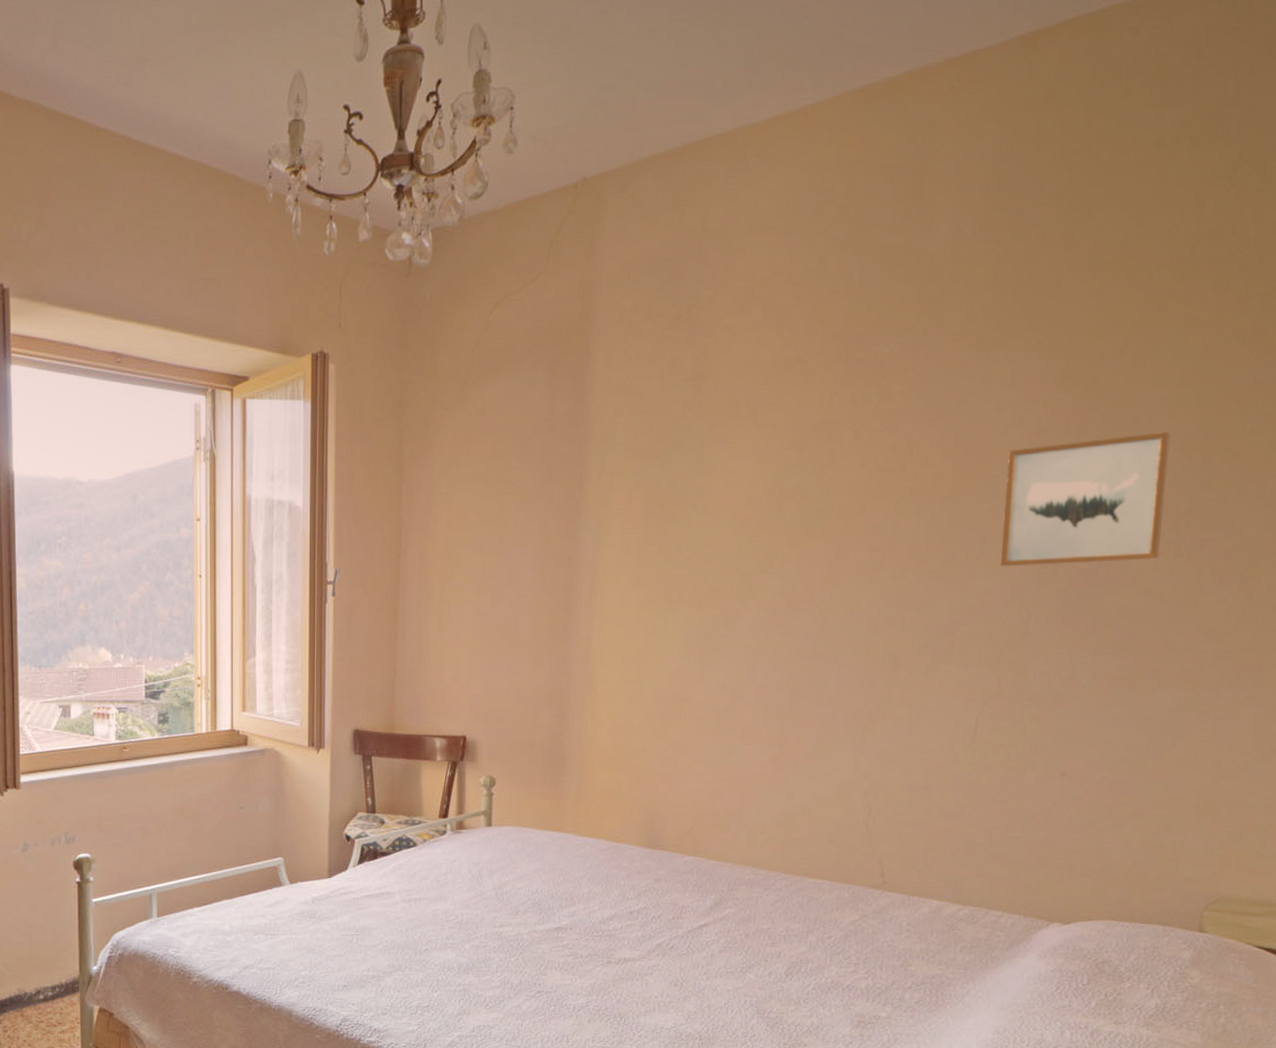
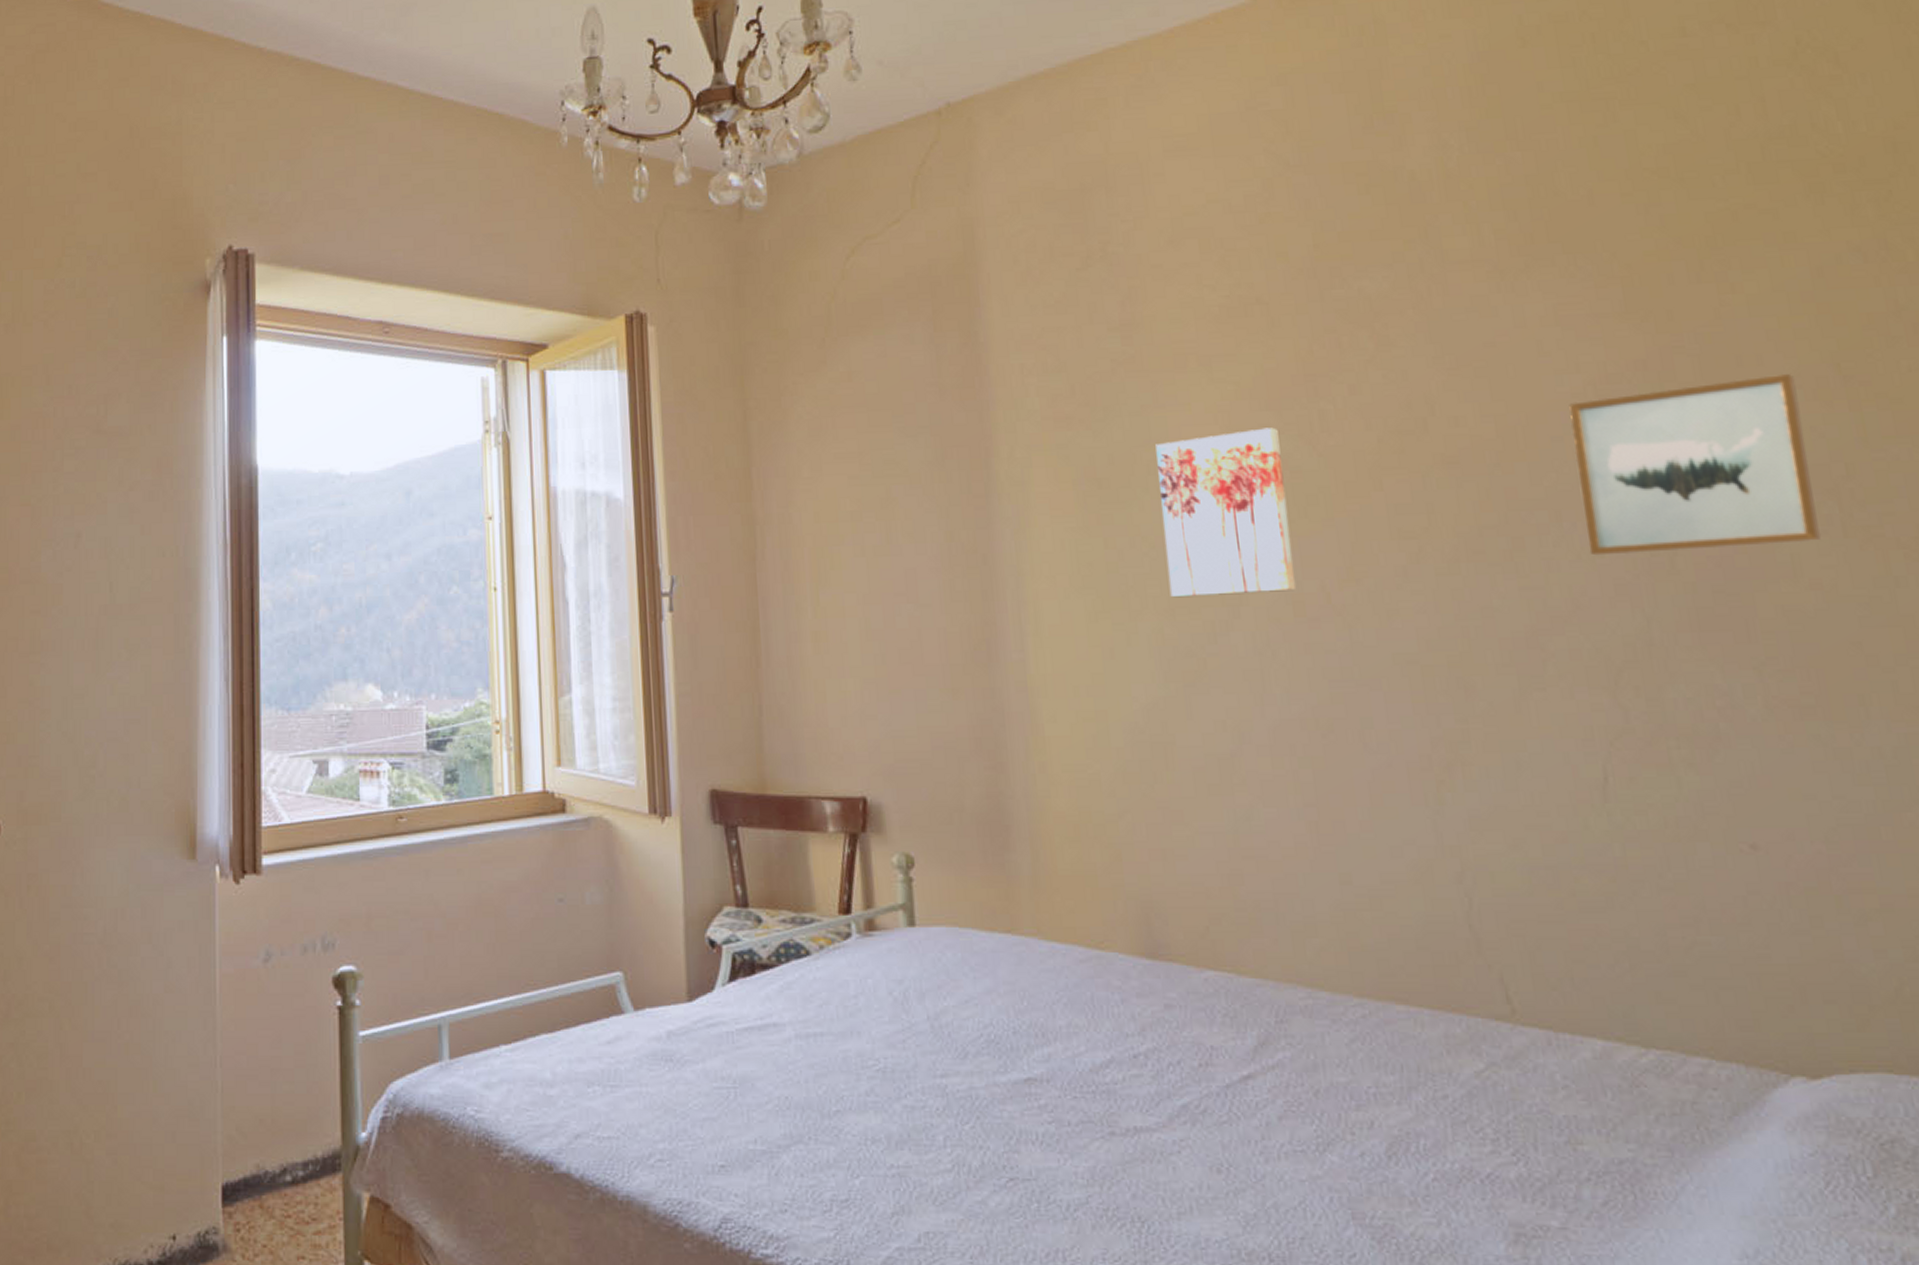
wall art: none [700,463,797,593] -> present [1155,427,1295,598]

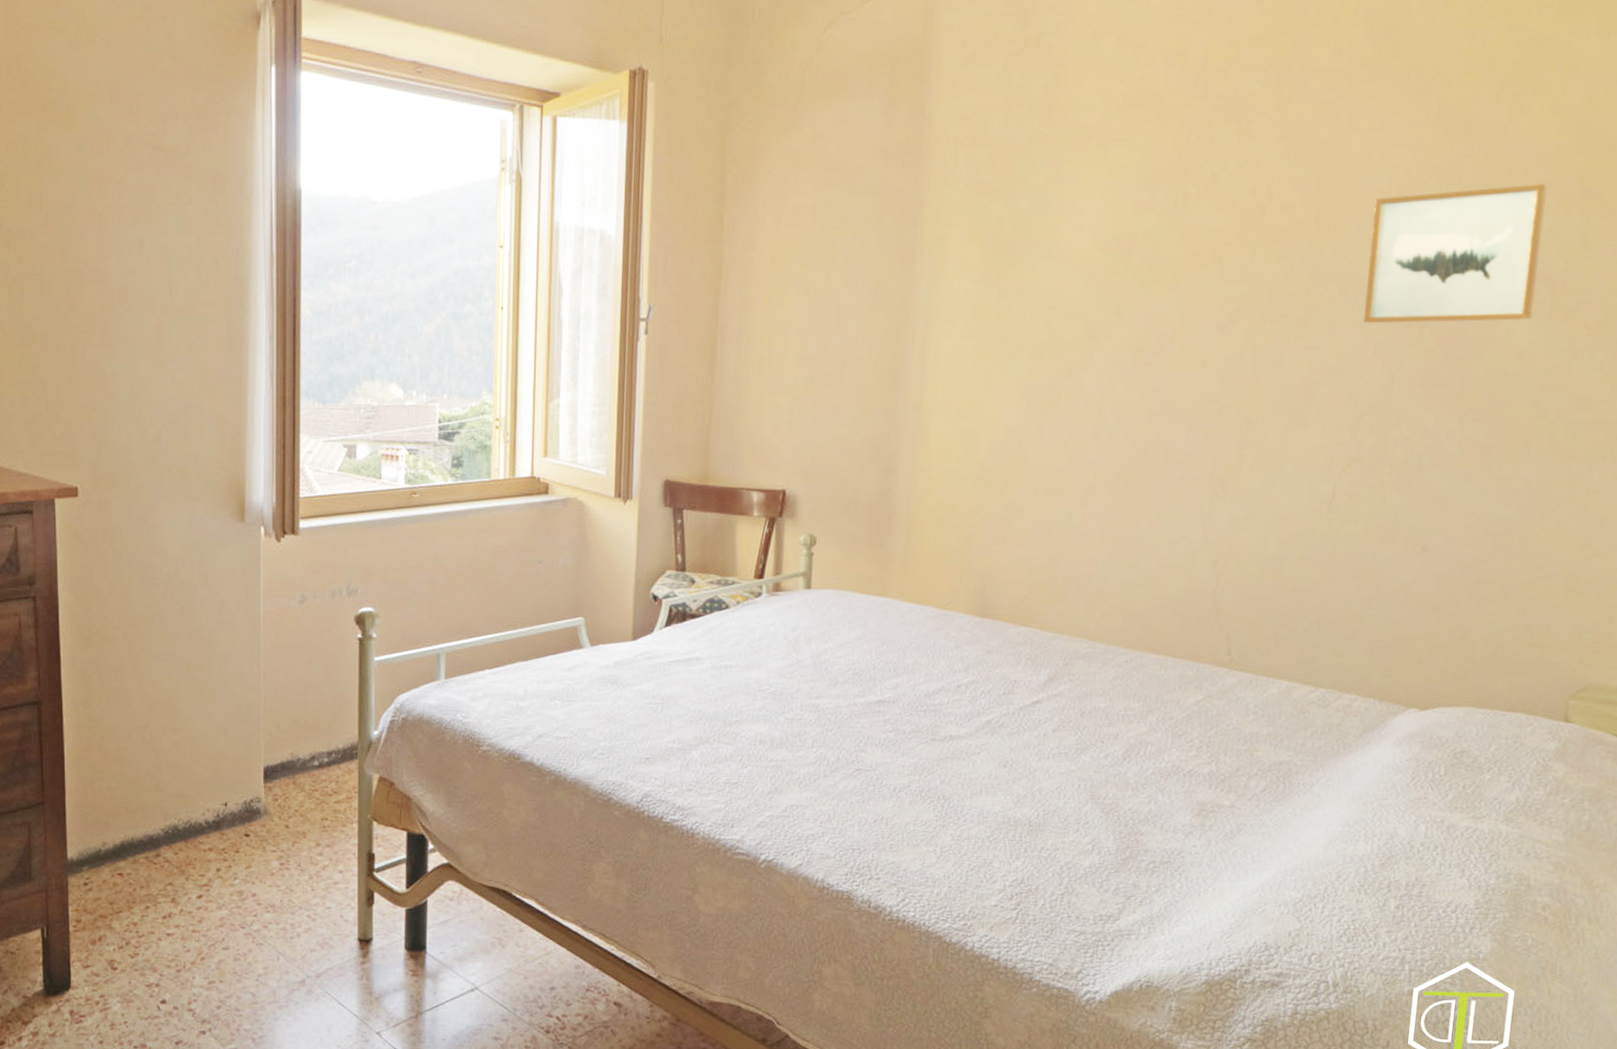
wall art: present [1155,427,1295,598] -> none [1042,204,1150,342]

